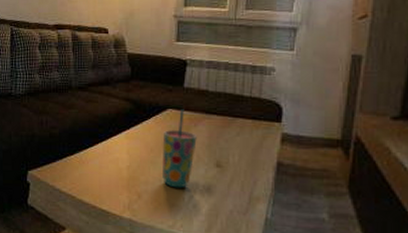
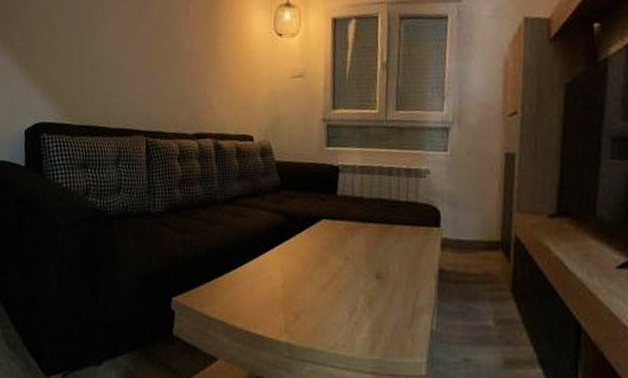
cup: present [161,109,197,188] -> none [318,219,354,305]

